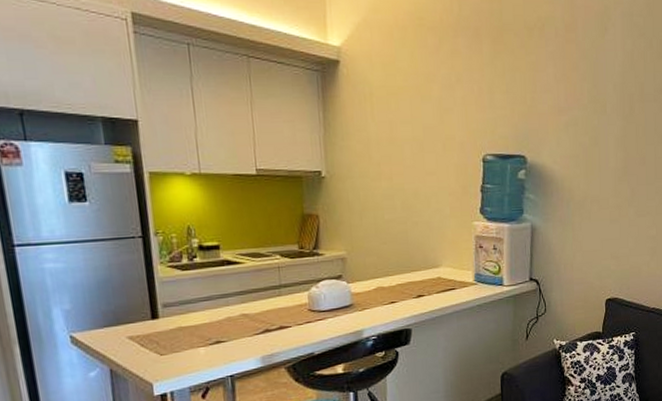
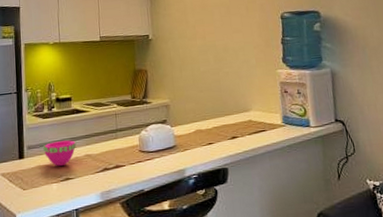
bowl: none [184,297,228,328] -> present [43,140,76,167]

